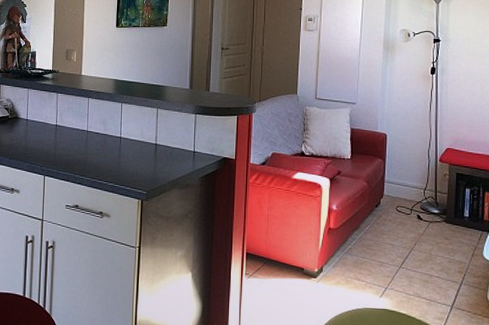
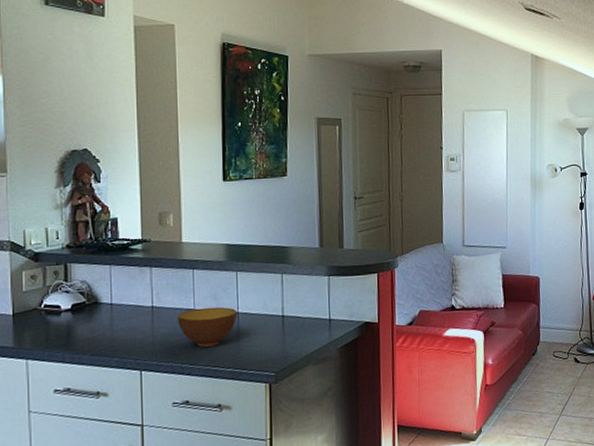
bowl: none [74,130,120,163] -> present [177,306,238,347]

